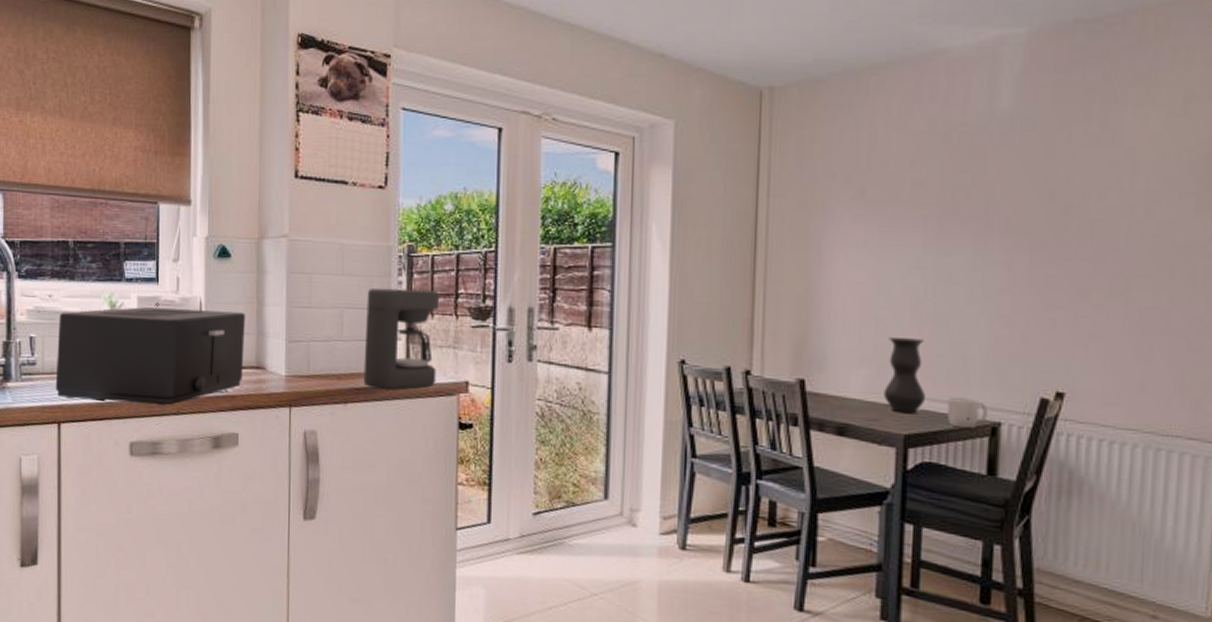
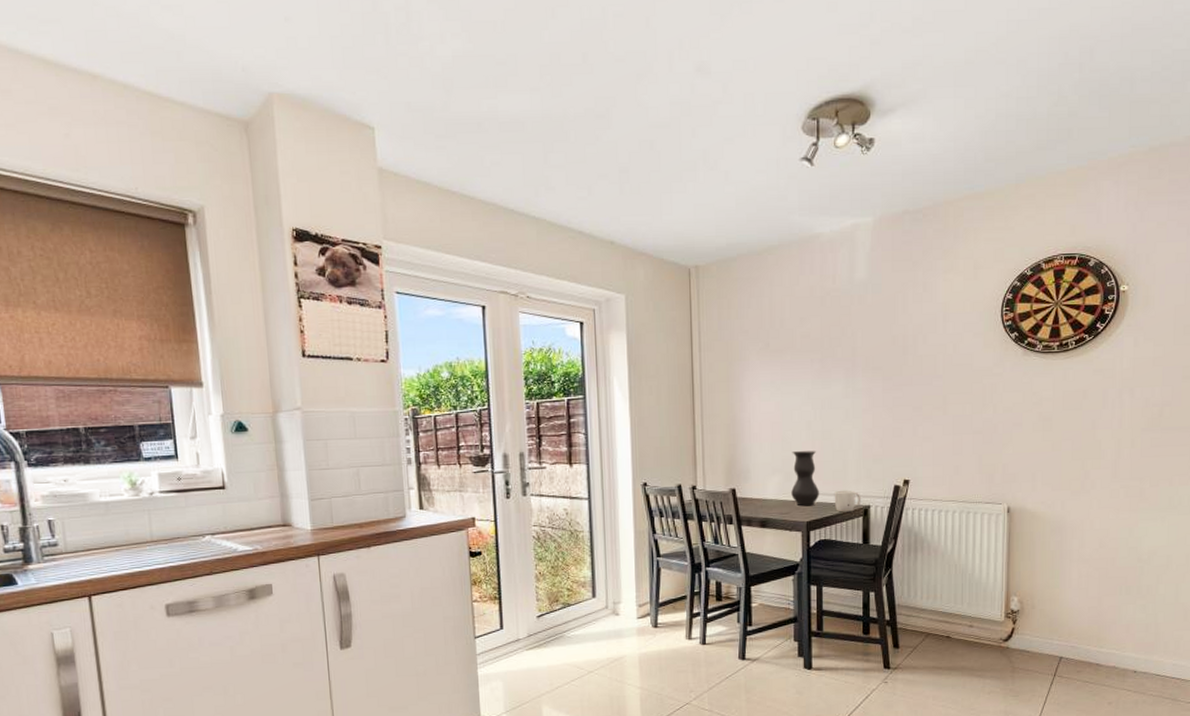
toaster: present [55,307,245,406] -> none [77,479,271,573]
coffee maker: present [363,287,440,391] -> none [379,445,447,532]

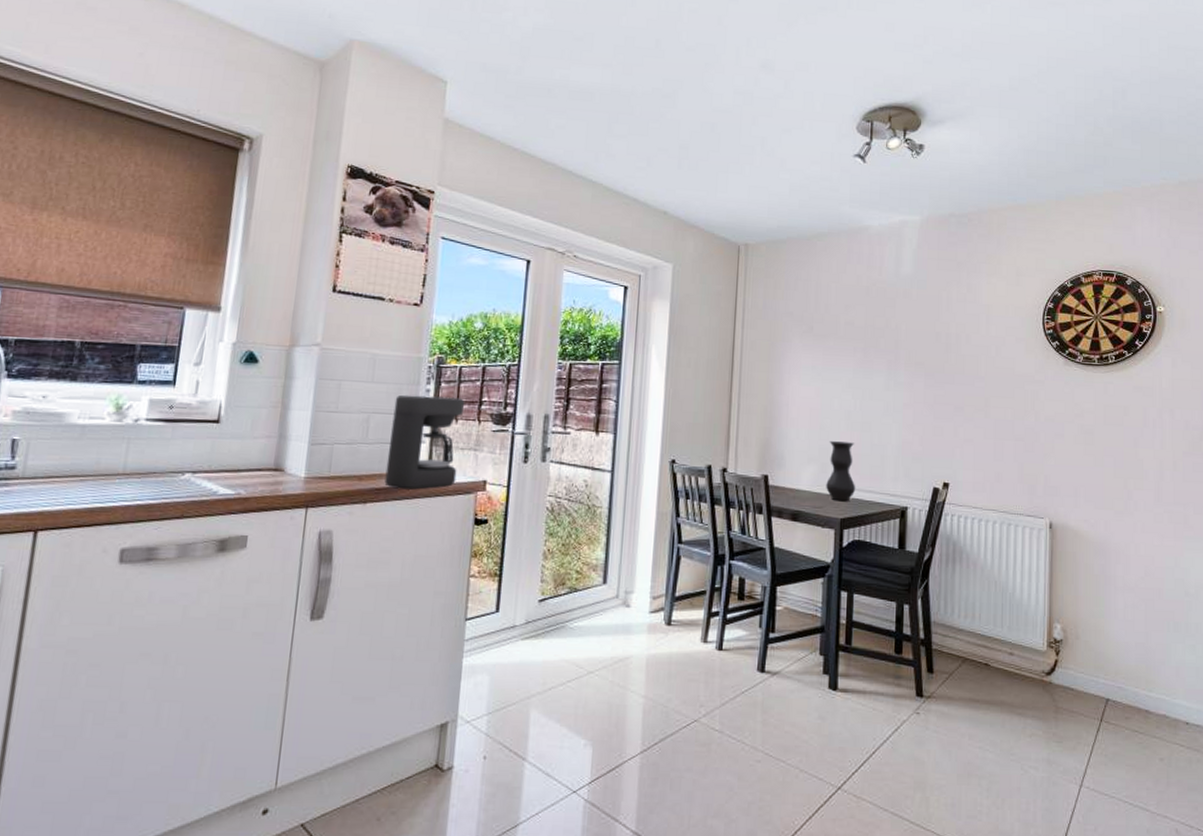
coffee maker: none [379,445,447,532] -> present [384,394,465,490]
mug: present [834,490,861,512] -> none [870,487,899,512]

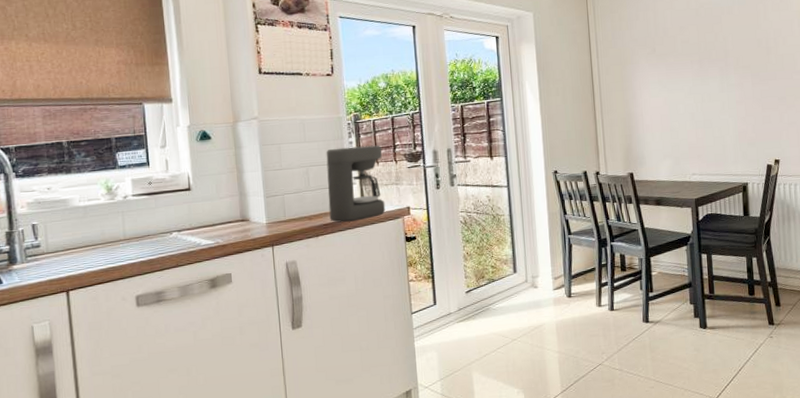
vase: present [826,441,856,502] -> none [679,138,705,186]

